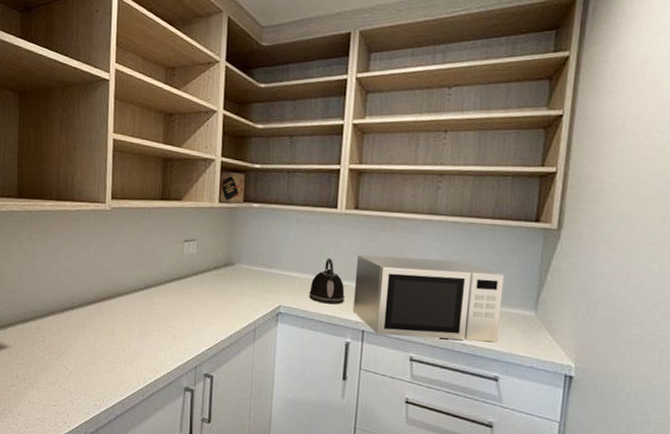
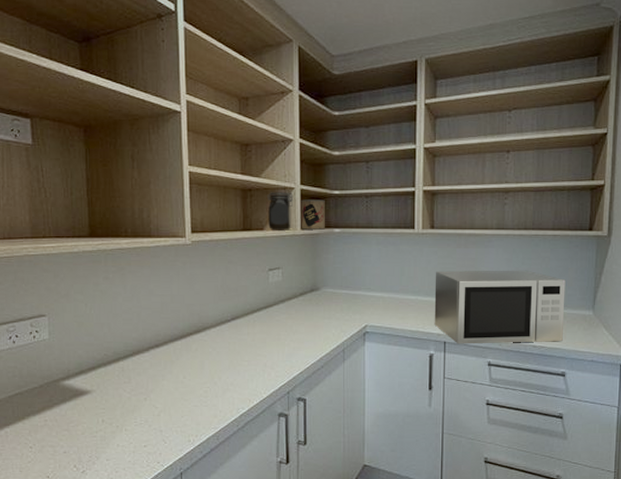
jar: none [187,163,214,203] -> present [267,192,294,231]
kettle: present [309,258,345,305] -> none [393,276,426,320]

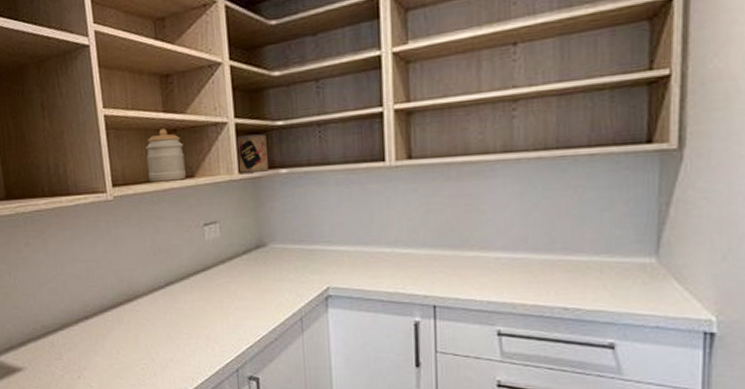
jar: none [224,188,258,232] -> present [146,129,187,182]
jar: present [267,192,294,231] -> none [195,128,227,177]
microwave: present [434,270,566,344] -> none [416,205,611,308]

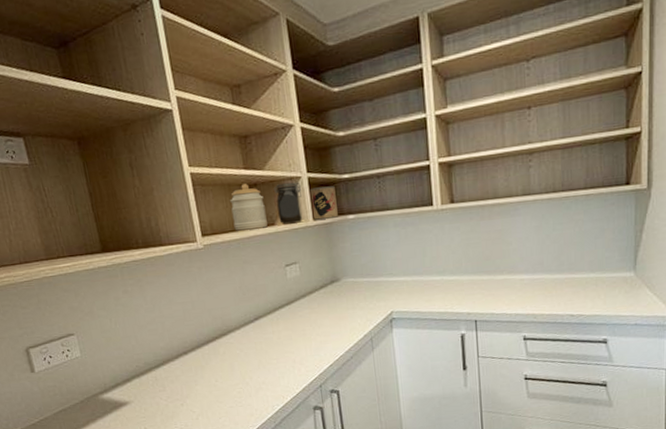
jar: none [195,128,227,177] -> present [274,182,303,225]

